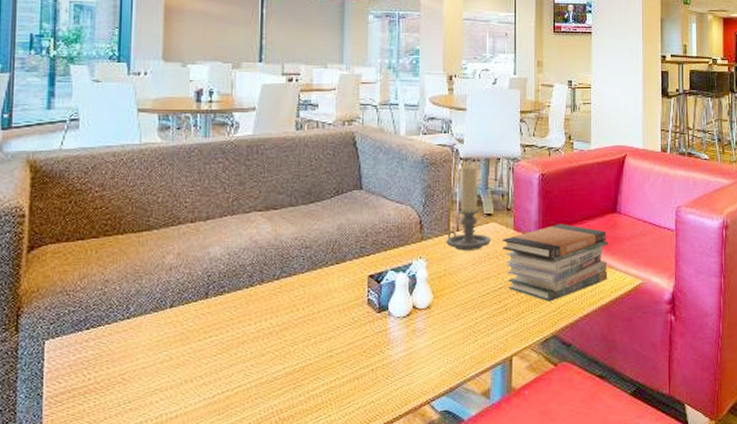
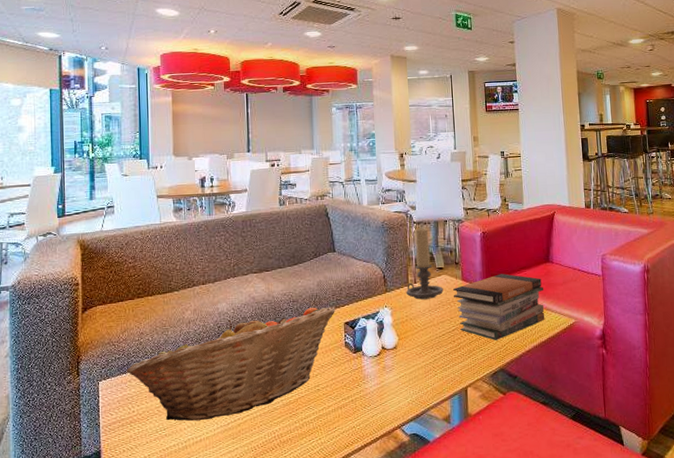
fruit basket: none [82,255,358,393] -> present [126,306,335,421]

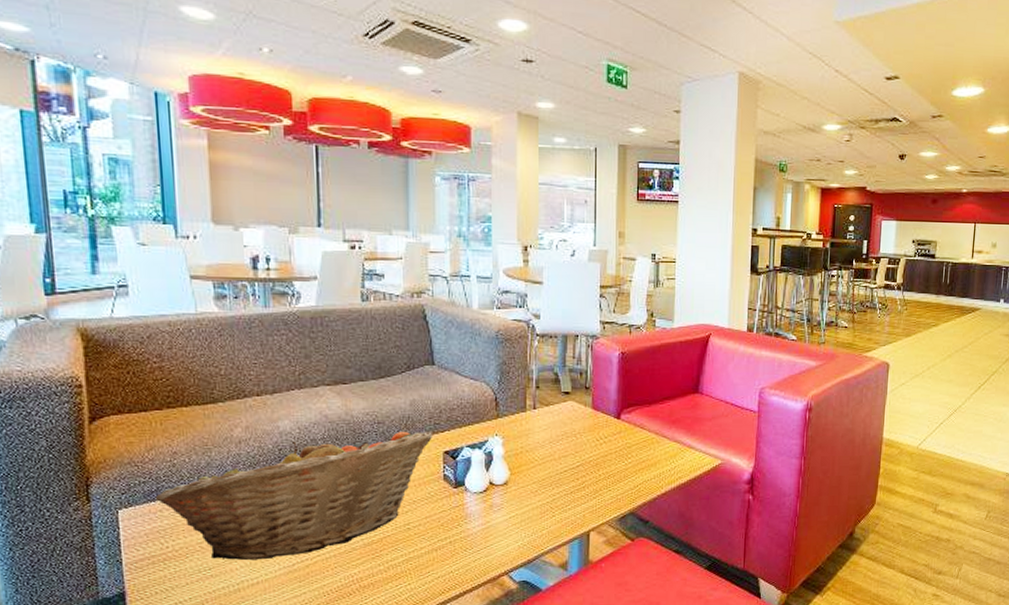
candle holder: present [406,228,443,300] -> none [522,342,569,429]
book stack: present [453,273,545,341] -> none [581,403,689,480]

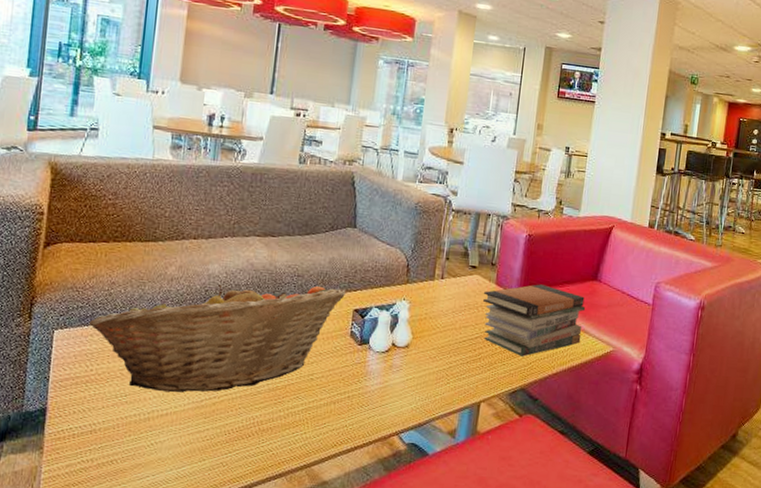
book stack: none [581,403,689,480] -> present [483,284,586,357]

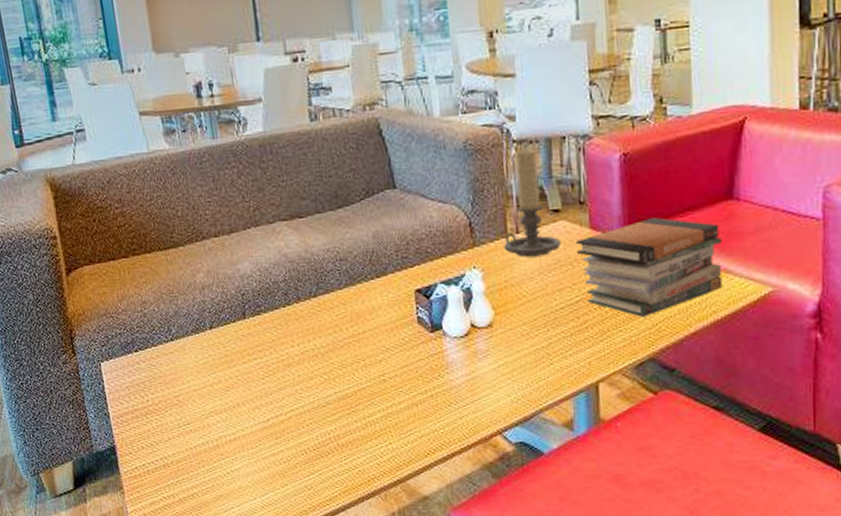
fruit basket: present [88,284,346,393] -> none [131,267,401,415]
candle holder: none [430,217,473,299] -> present [504,149,561,257]

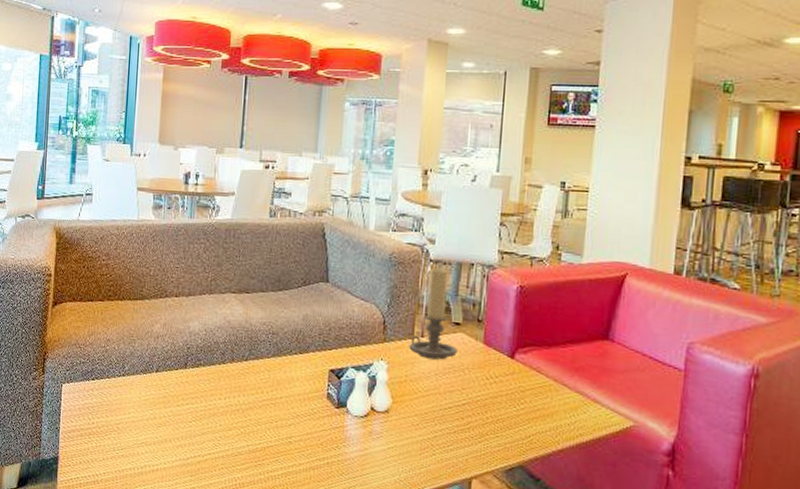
book stack: present [576,217,723,317] -> none [470,343,596,429]

